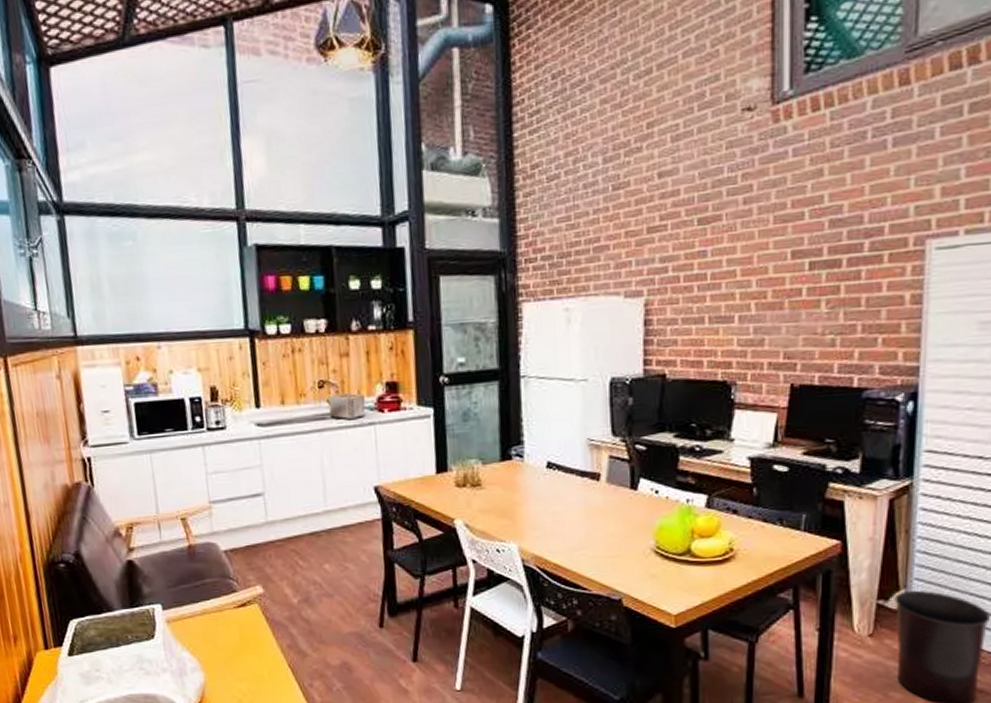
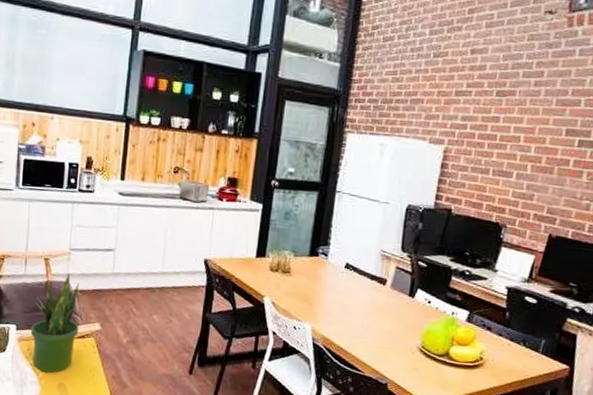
planter: none [179,531,238,655] -> present [31,273,80,373]

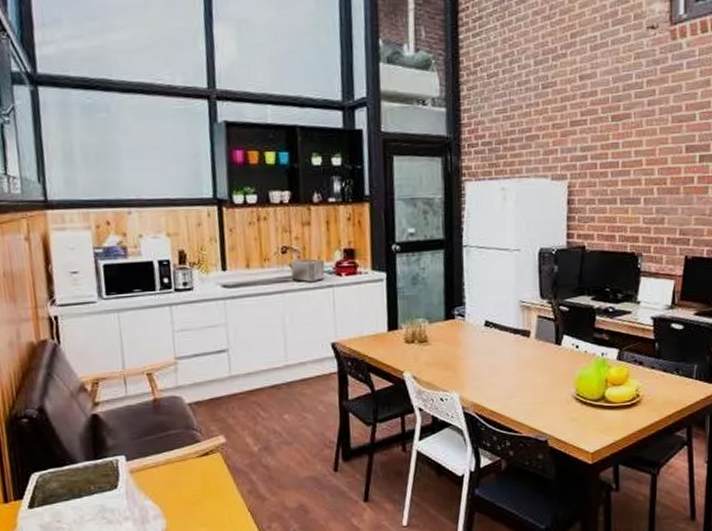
planter: present [31,273,80,373] -> none [143,385,201,503]

